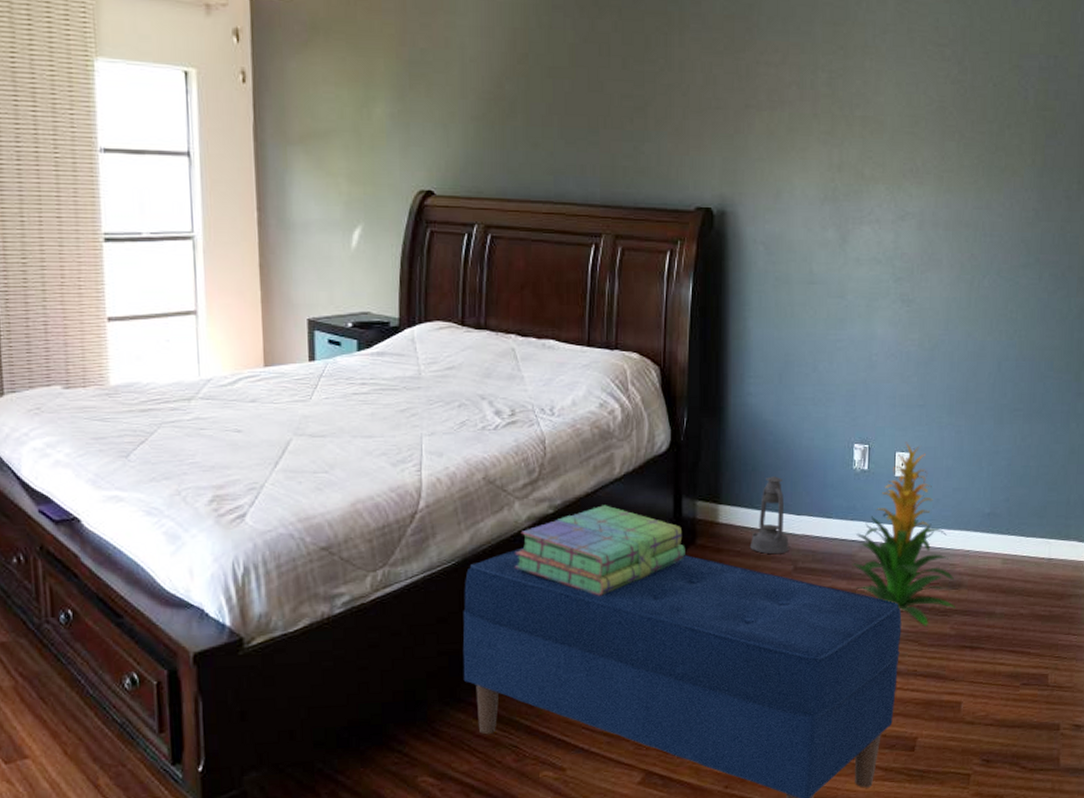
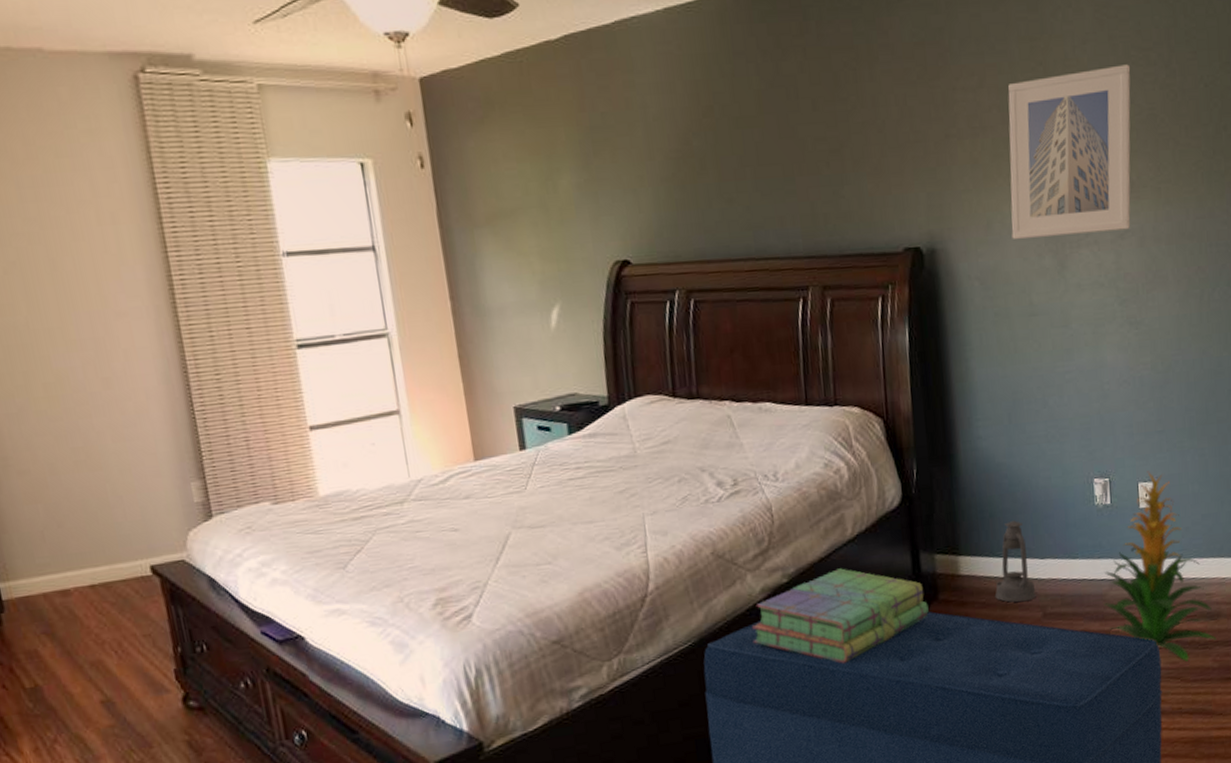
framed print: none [799,57,926,212] -> present [1008,64,1131,239]

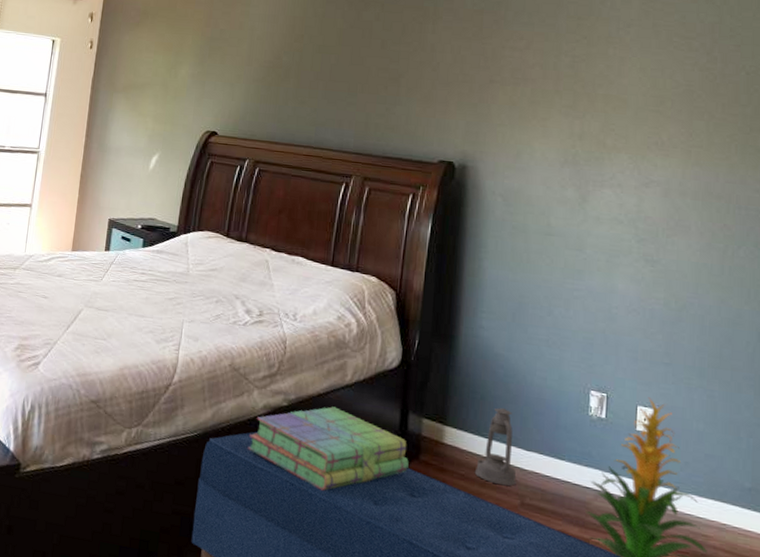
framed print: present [1008,64,1131,239] -> none [538,47,672,180]

